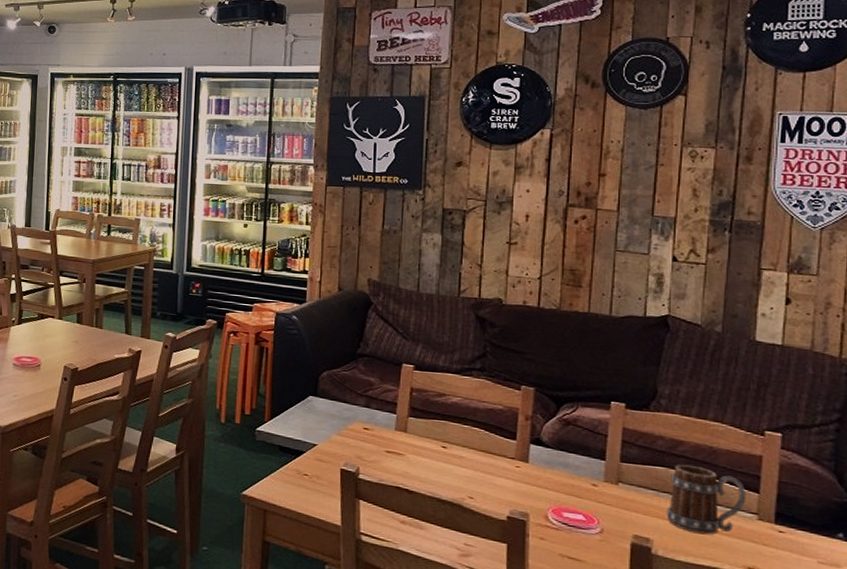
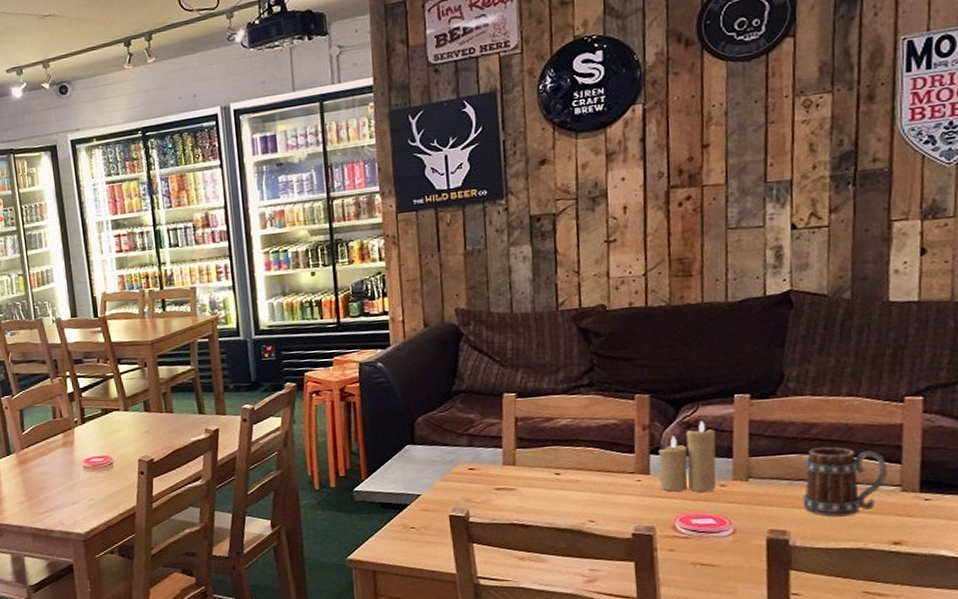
candle: none [537,421,591,489] -> present [658,421,717,493]

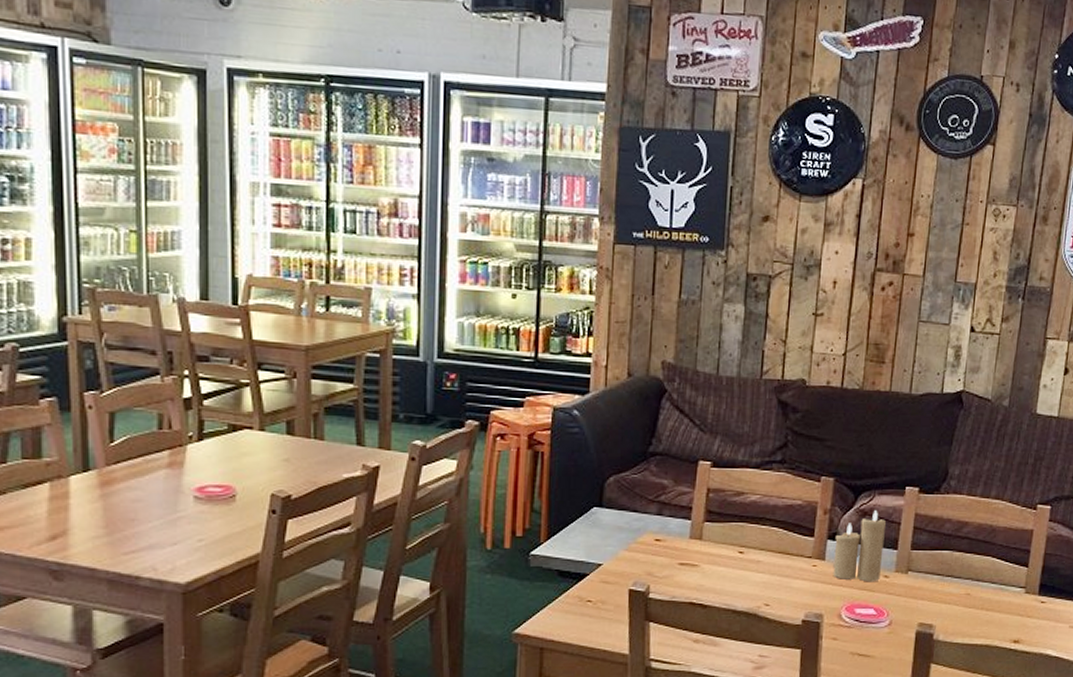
beer mug: present [802,446,888,517] -> none [949,545,1018,614]

